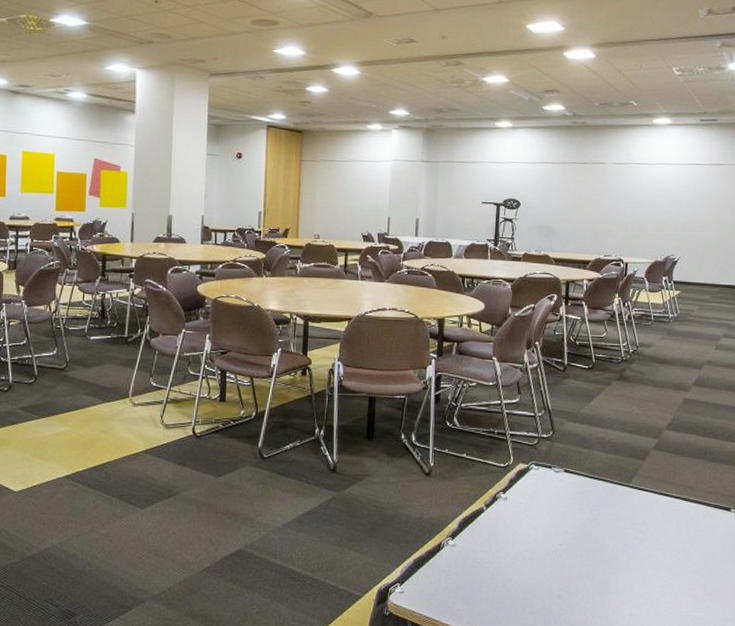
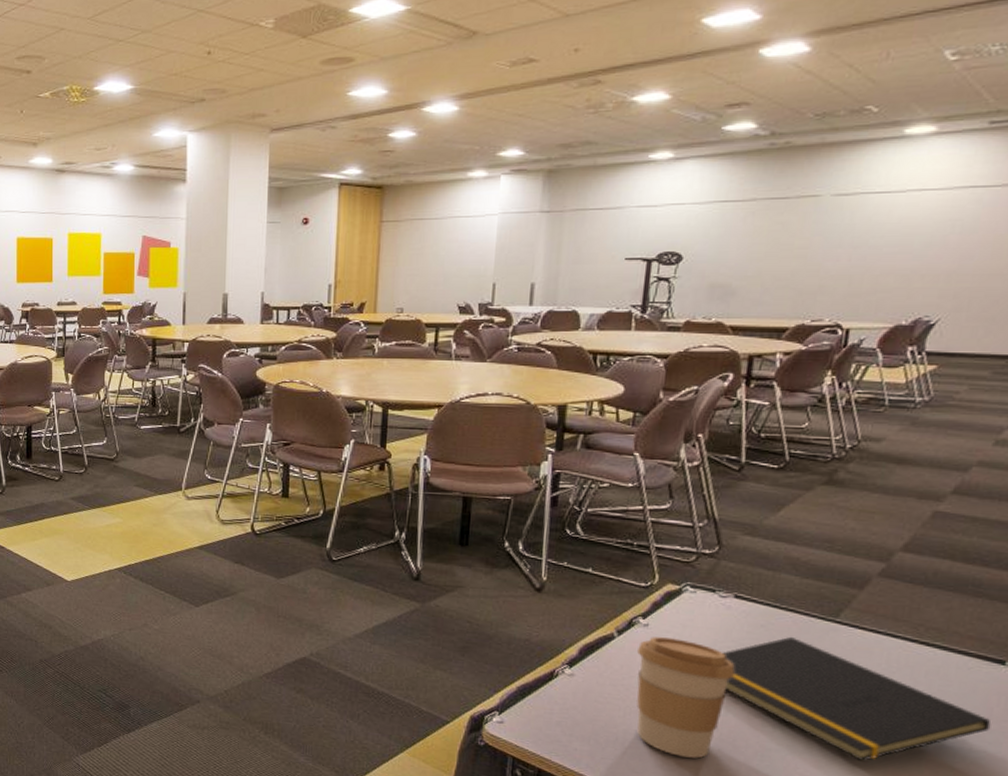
coffee cup: none [499,508,567,606] -> present [636,637,735,759]
notepad: none [559,500,726,596] -> present [723,636,992,762]

